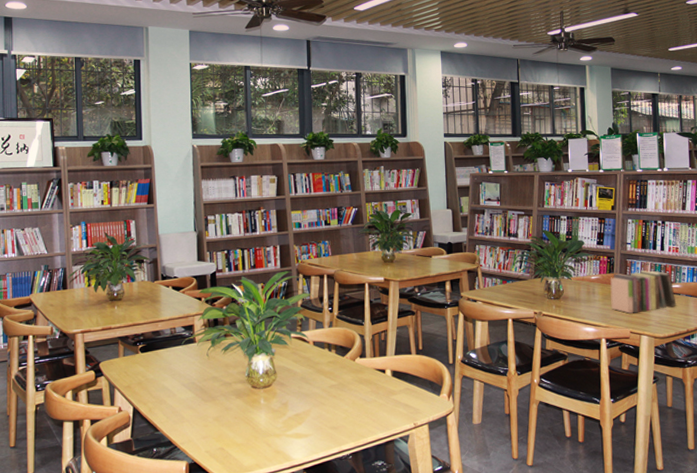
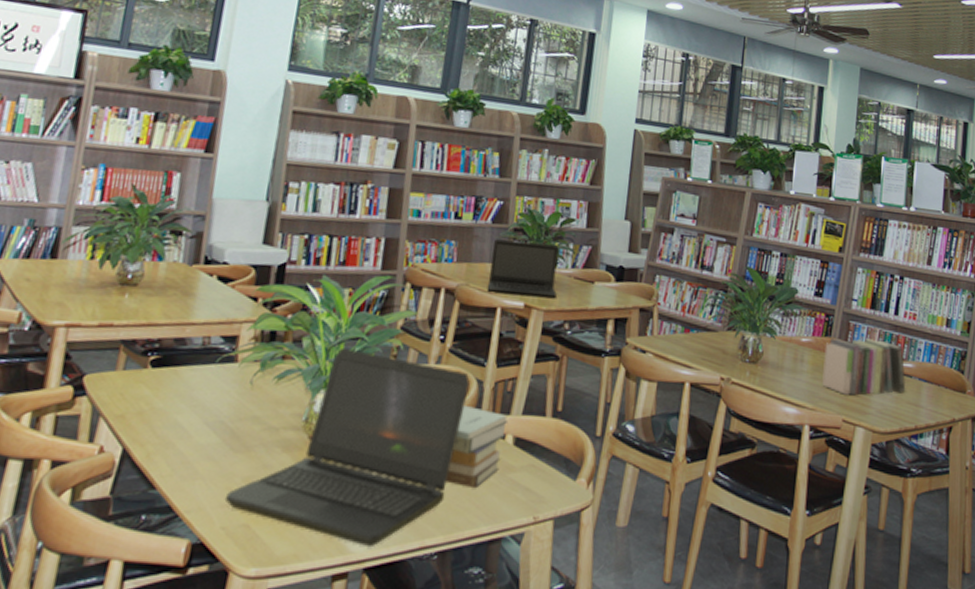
laptop computer: none [204,324,355,455] -> present [224,347,470,548]
books: none [349,353,386,409] -> present [445,406,508,489]
laptop: none [356,234,406,274] -> present [487,239,559,299]

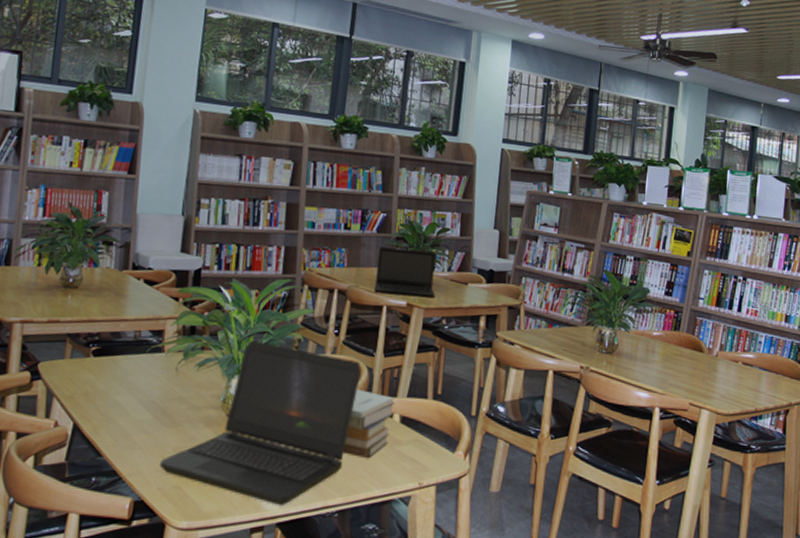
books: present [821,337,906,396] -> none [670,331,747,382]

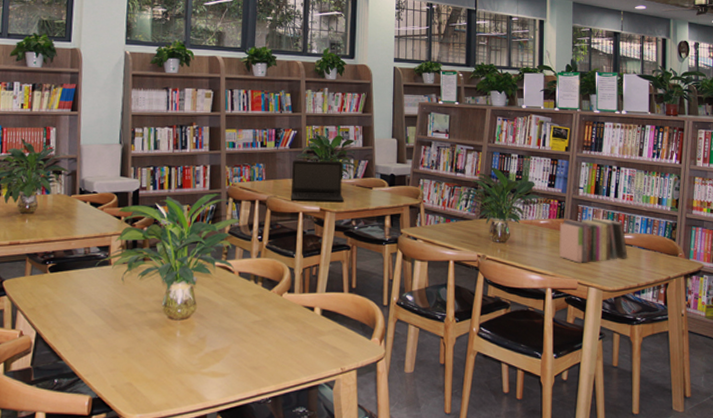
laptop computer: present [159,340,362,507] -> none [112,249,284,396]
books: present [343,389,395,459] -> none [272,288,315,349]
books: none [670,331,747,382] -> present [558,218,628,263]

